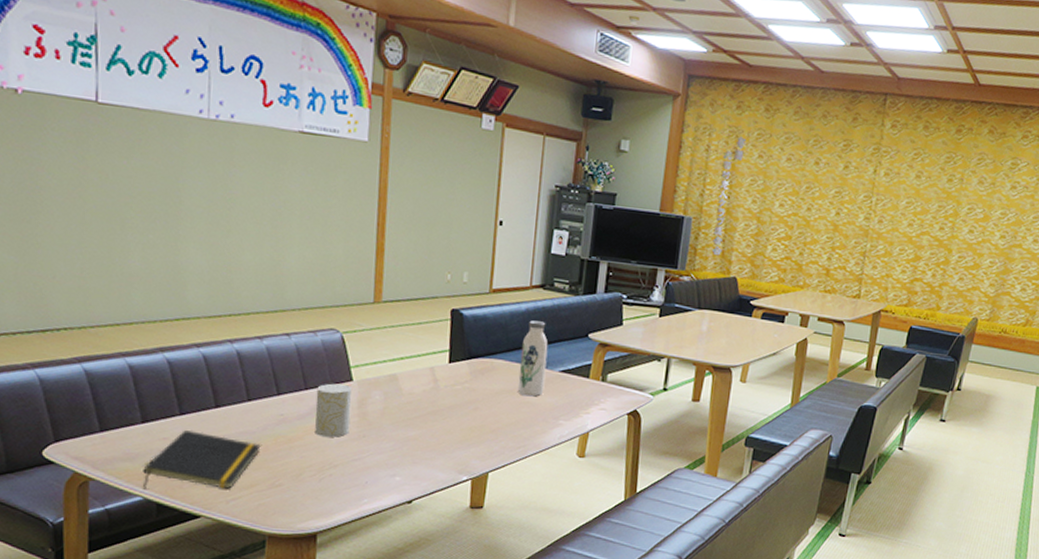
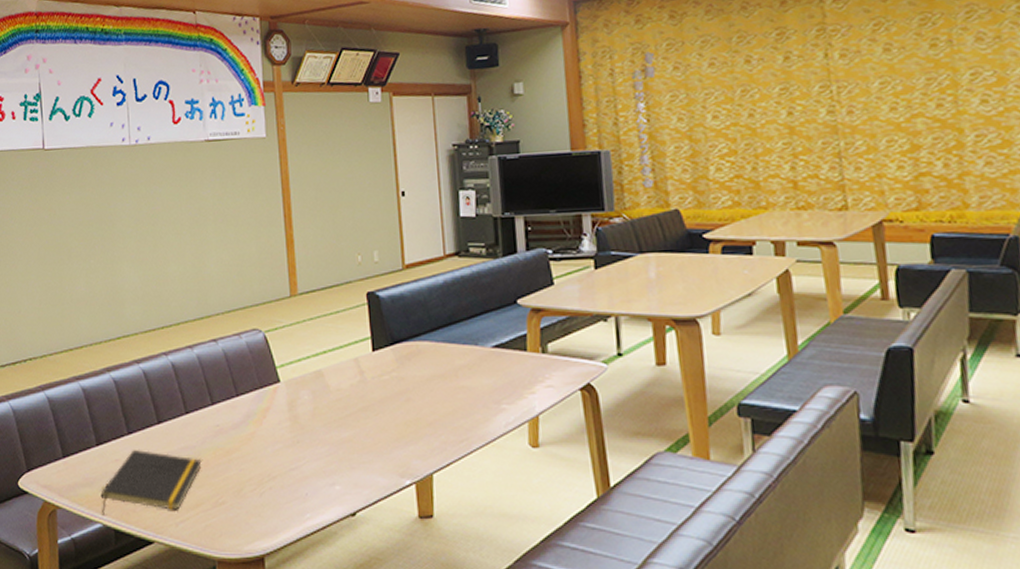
cup: present [315,383,352,437] -> none [247,386,283,445]
water bottle: present [517,320,548,397] -> none [445,292,479,380]

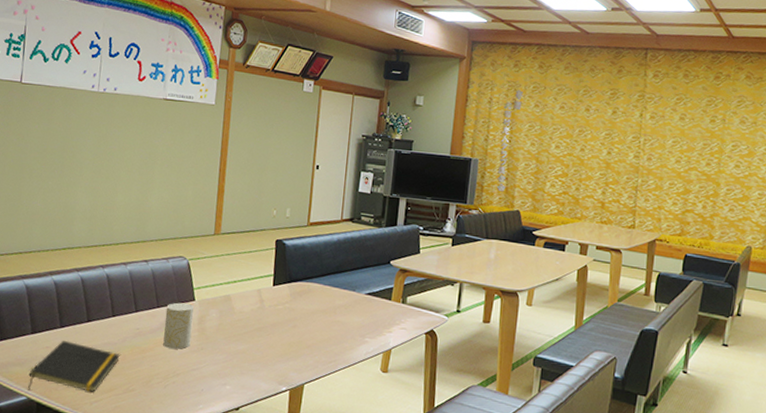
cup: none [247,386,283,445] -> present [163,302,194,349]

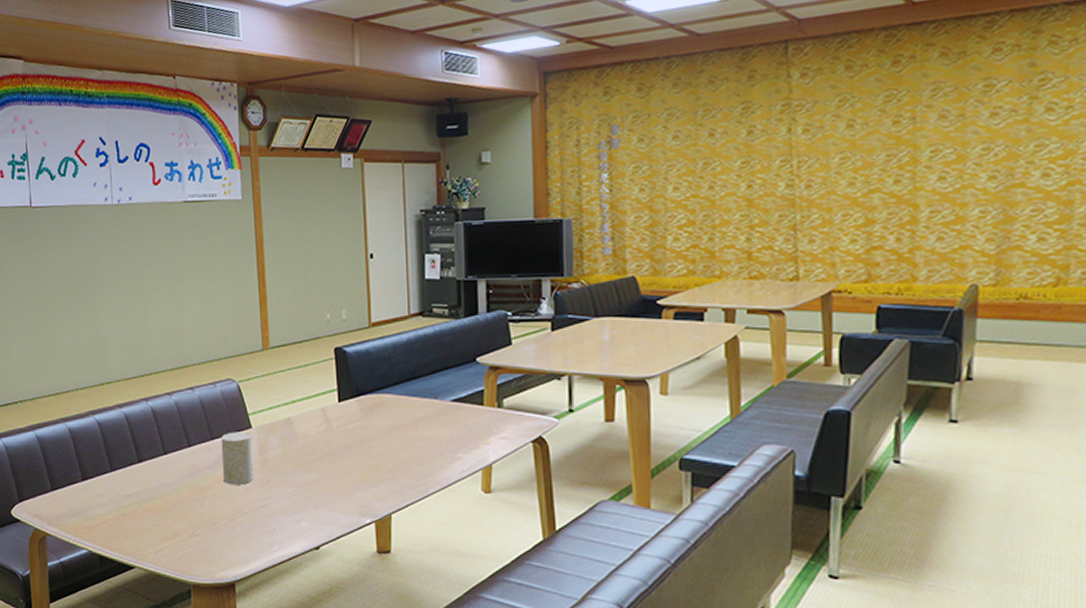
notepad: present [28,340,120,392] -> none [86,484,179,543]

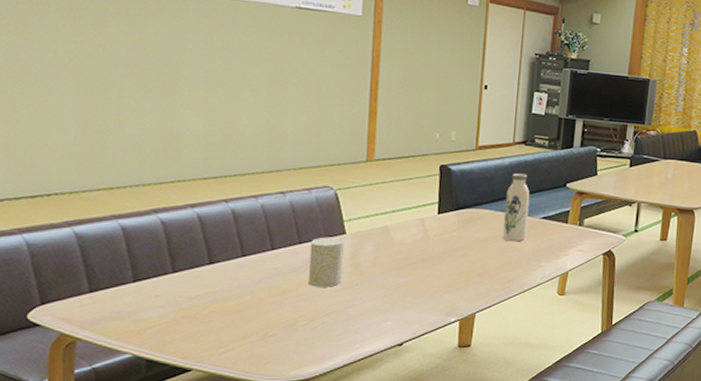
water bottle: none [408,350,437,430] -> present [502,173,530,242]

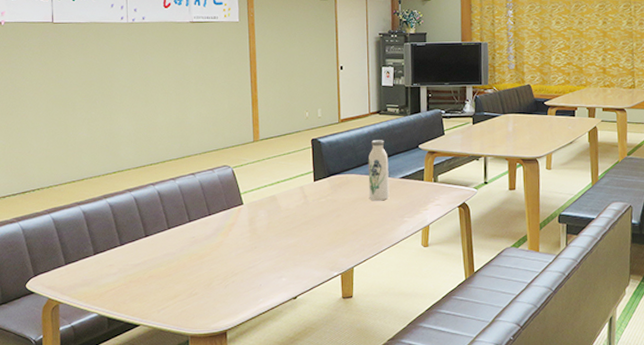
cup: present [308,237,345,287] -> none [217,208,244,251]

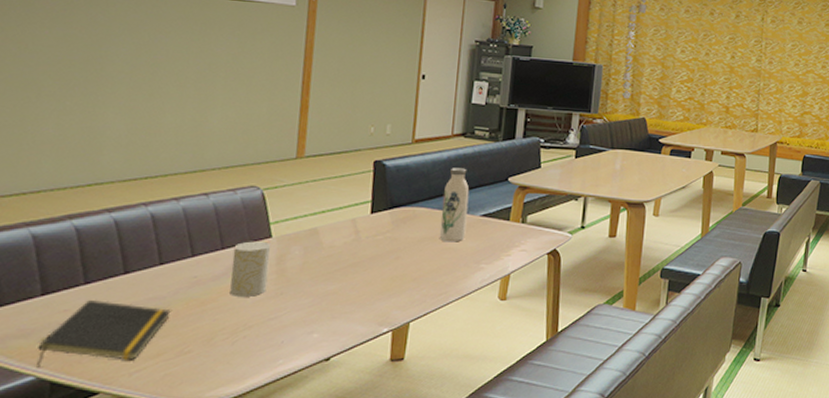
notepad: none [96,256,180,307] -> present [37,299,171,368]
cup: none [217,208,244,251] -> present [230,241,271,297]

